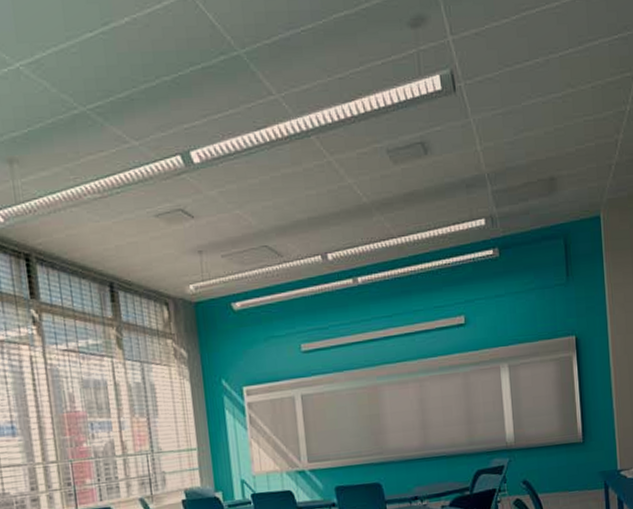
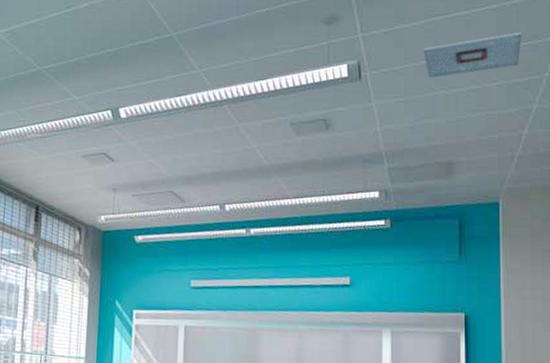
ceiling vent: none [516,23,613,84] -> present [423,32,522,78]

